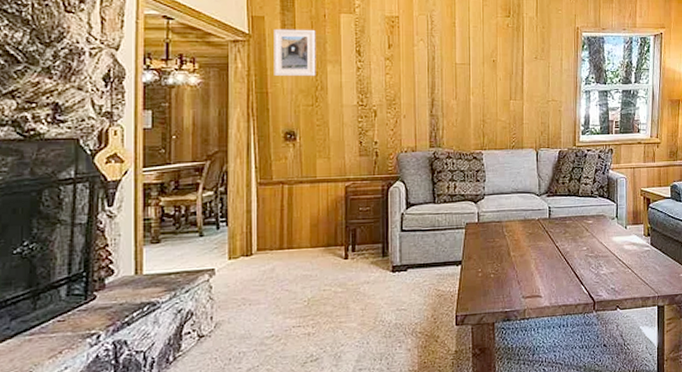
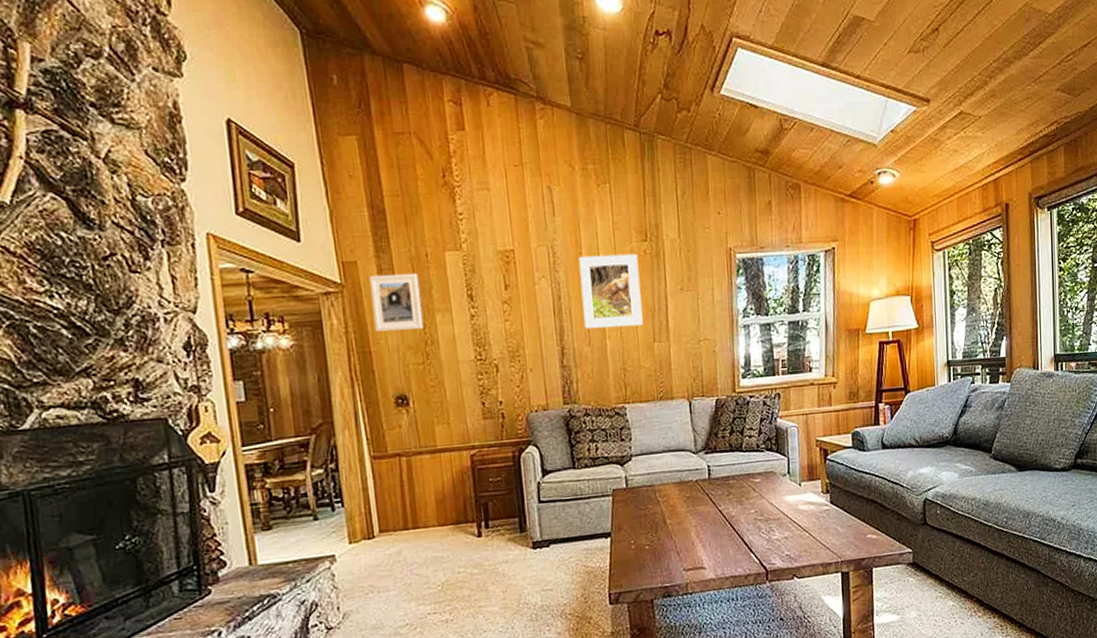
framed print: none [452,25,502,86] -> present [578,253,643,330]

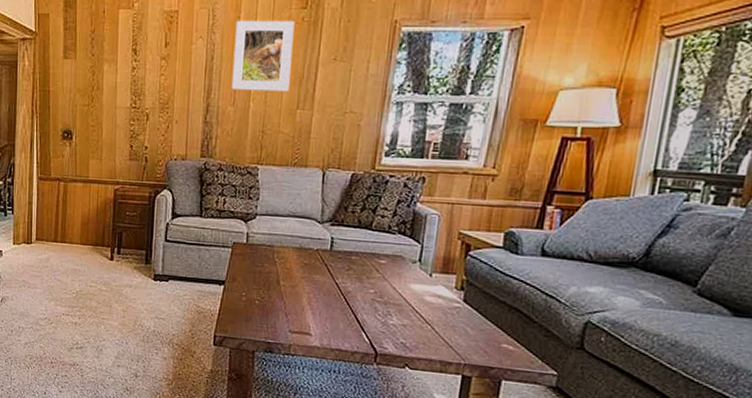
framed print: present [369,272,424,331] -> none [55,26,95,75]

